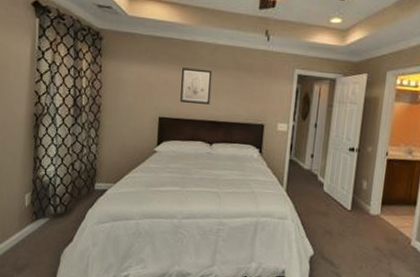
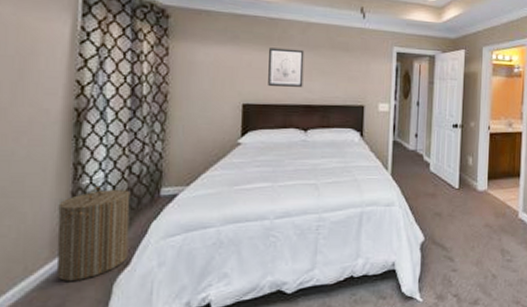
laundry hamper: none [23,177,73,248] -> present [56,187,131,281]

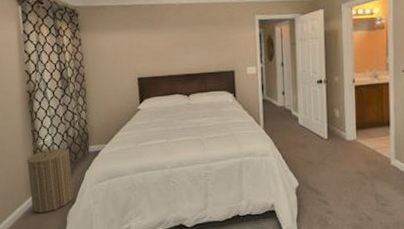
wall art: present [268,47,305,87] -> none [153,28,182,61]

